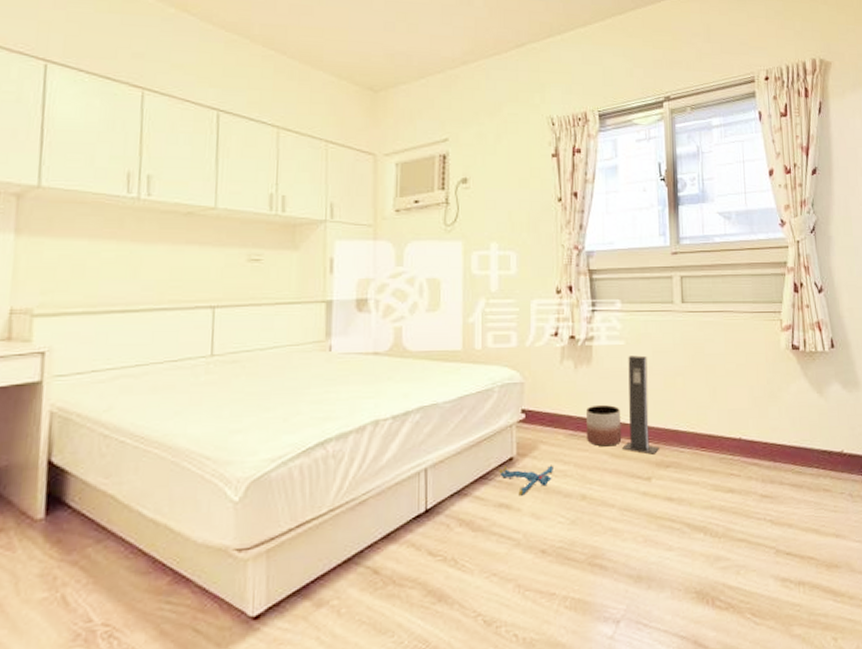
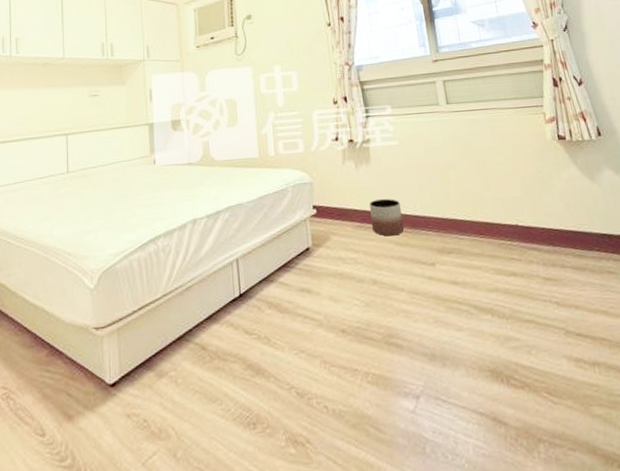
plush toy: present [499,465,553,496] -> none [298,253,346,281]
speaker: present [622,355,659,455] -> none [402,153,440,242]

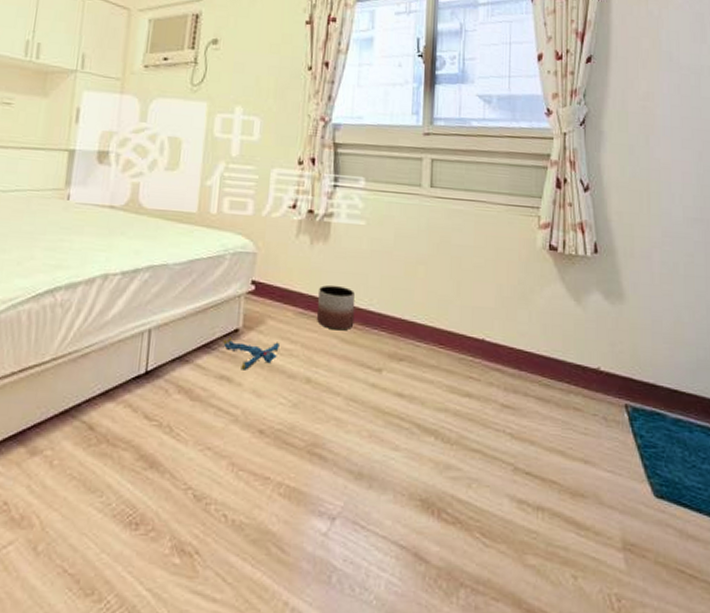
plush toy: none [298,253,346,281] -> present [223,337,279,370]

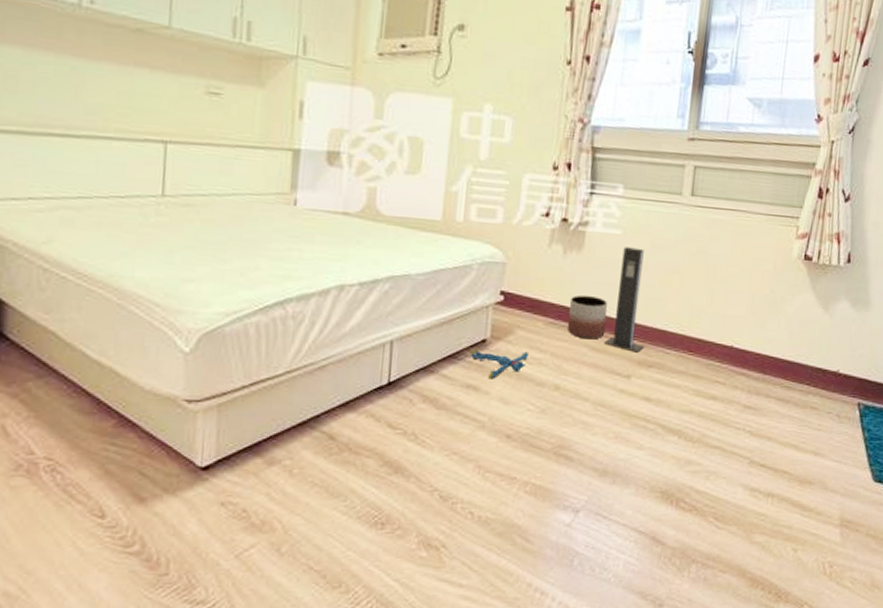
speaker: none [353,237,393,345] -> present [604,247,644,353]

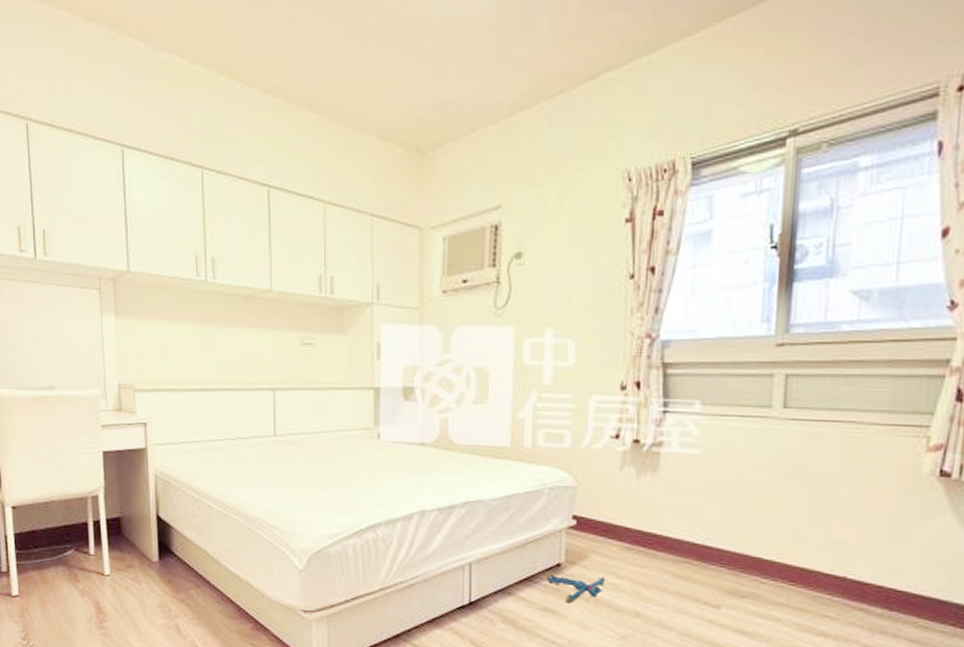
planter: present [568,294,607,340] -> none [646,518,690,566]
speaker: present [604,247,644,353] -> none [688,467,734,581]

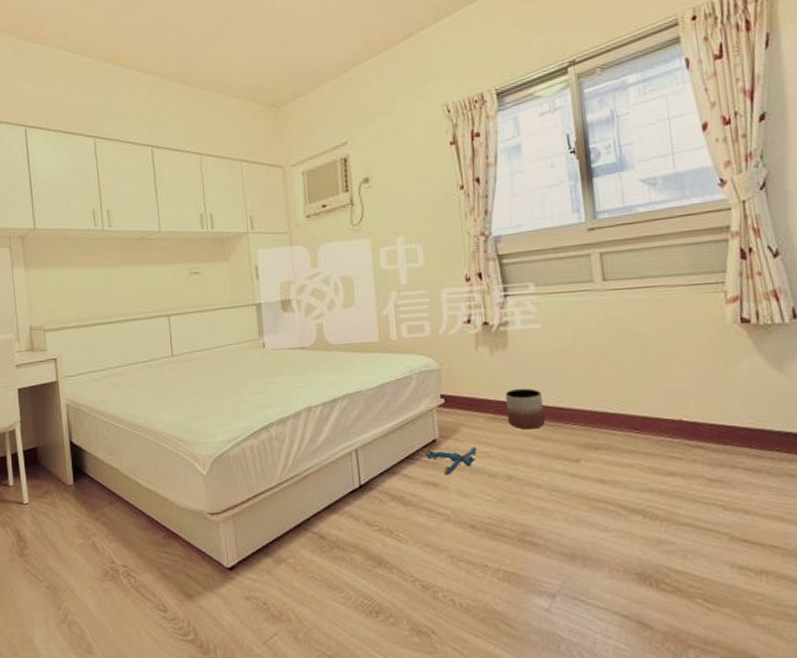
planter: none [646,518,690,566] -> present [505,388,545,429]

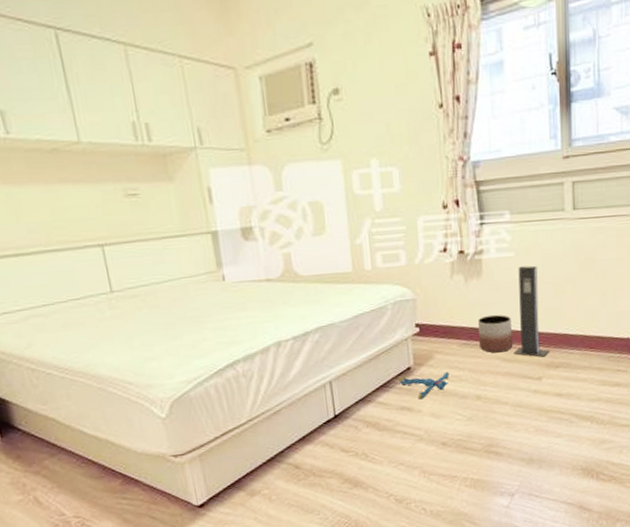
speaker: none [546,338,587,437] -> present [514,265,549,357]

